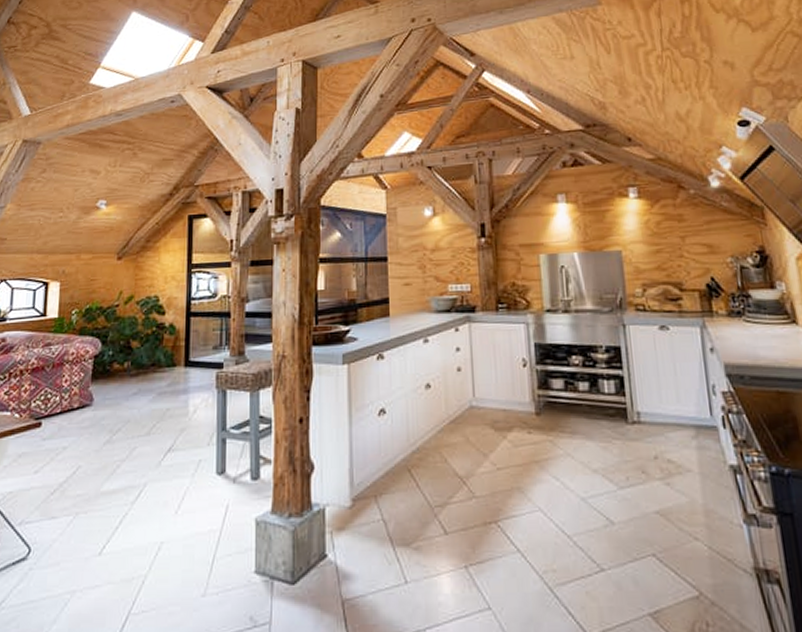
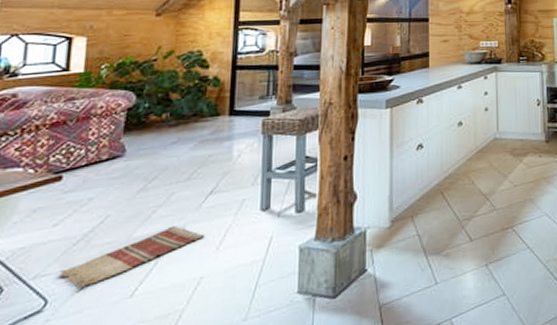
rug: none [39,483,165,541] -> present [58,225,205,290]

